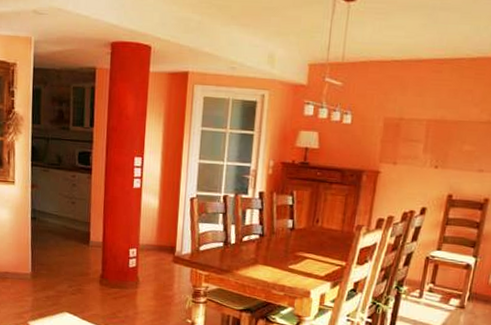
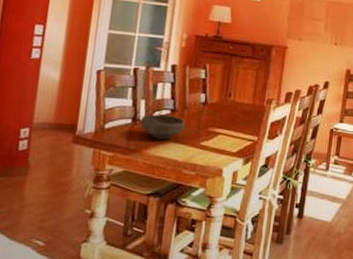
bowl: none [231,238,273,262] -> present [140,114,185,140]

